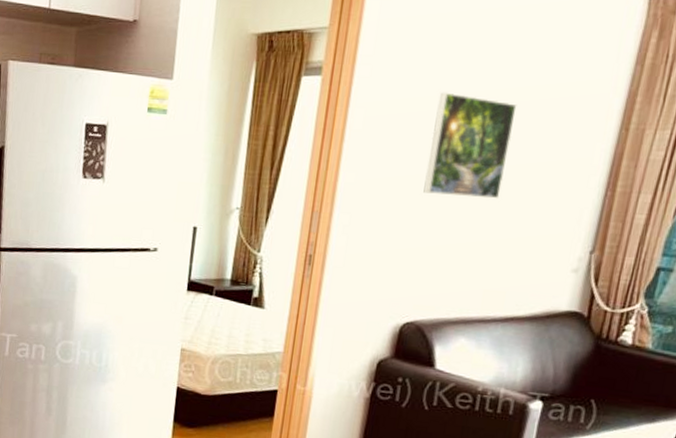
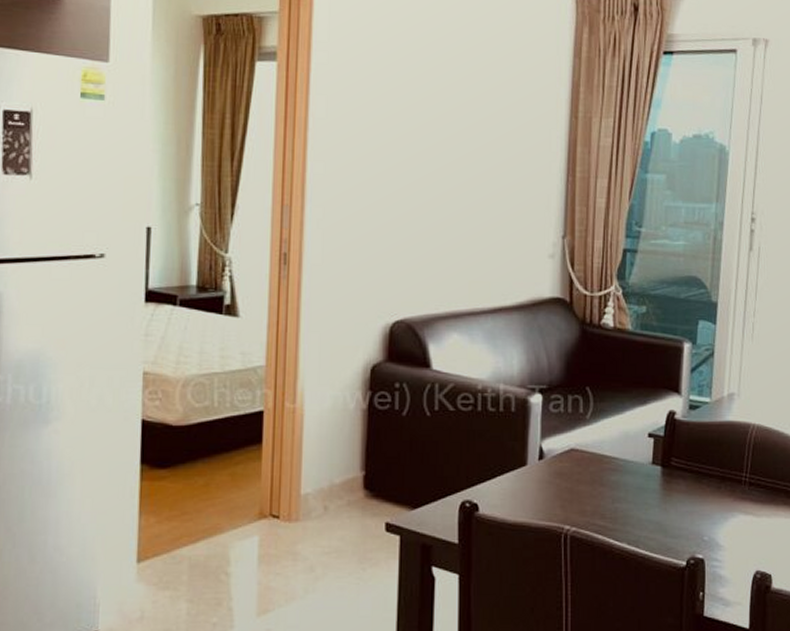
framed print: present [423,92,517,199] -> none [396,80,475,187]

